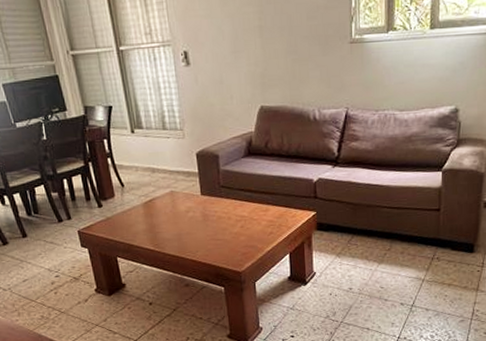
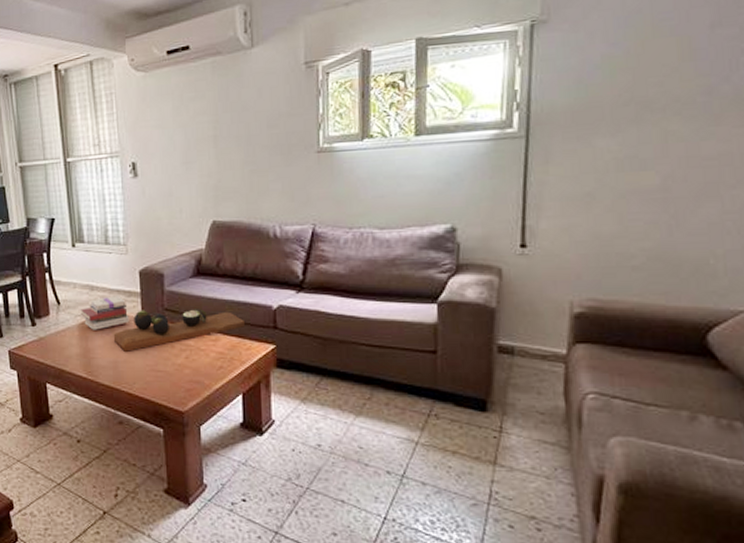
books: none [143,176,190,208] -> present [80,296,129,330]
decorative tray: none [176,184,291,225] -> present [113,309,246,352]

